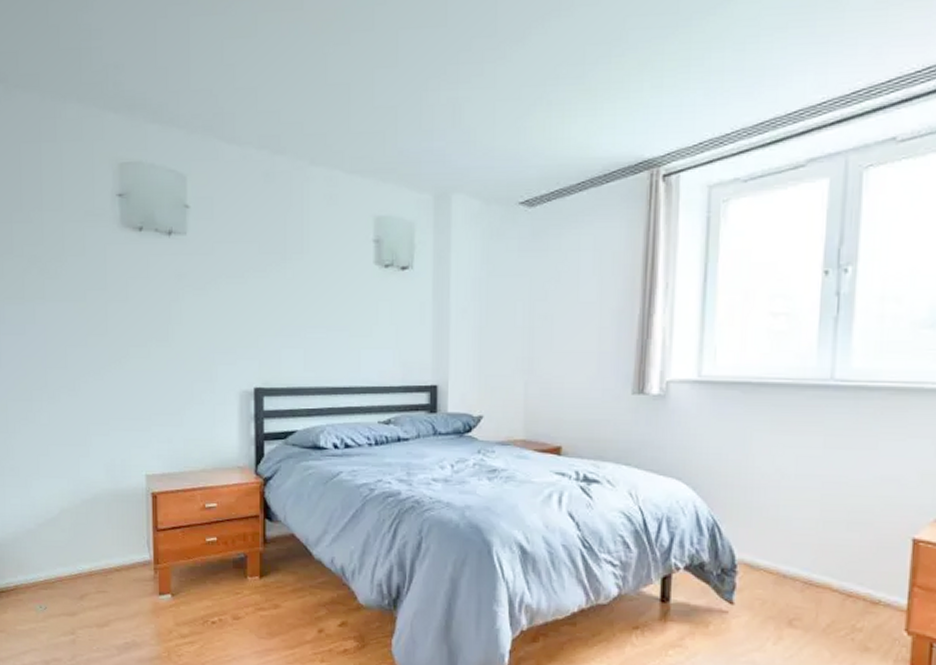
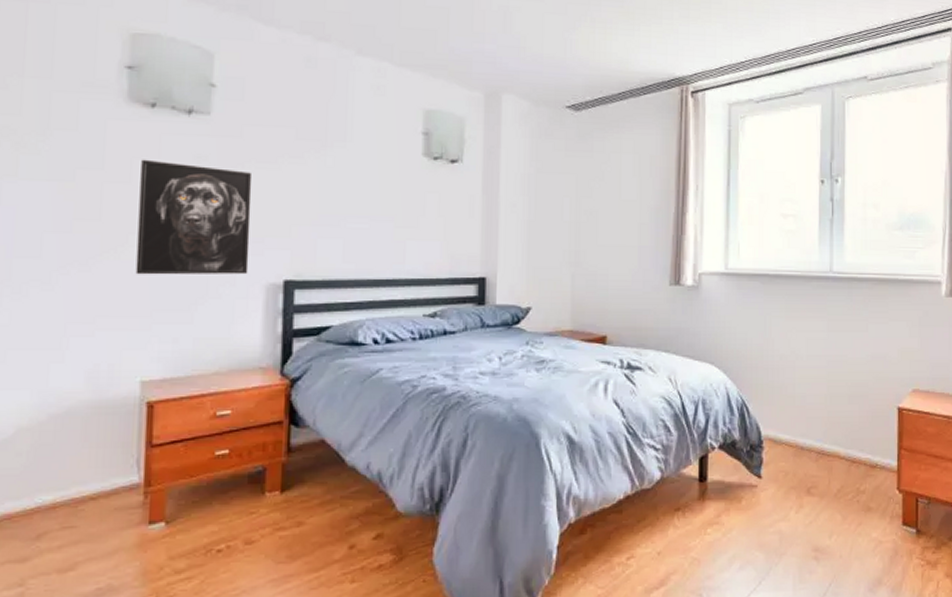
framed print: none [134,279,225,383] -> present [135,159,253,275]

